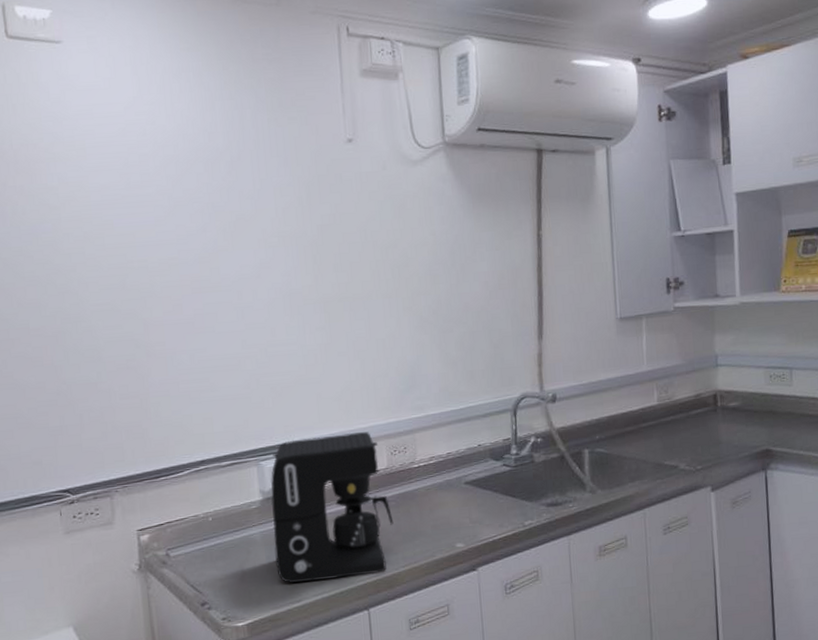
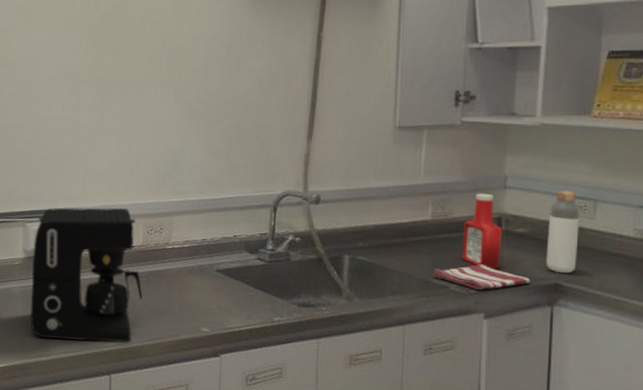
dish towel: none [664,441,748,466] -> present [433,264,532,291]
ketchup bottle: none [686,373,720,444] -> present [462,193,503,269]
bottle: none [755,362,782,440] -> present [545,189,580,274]

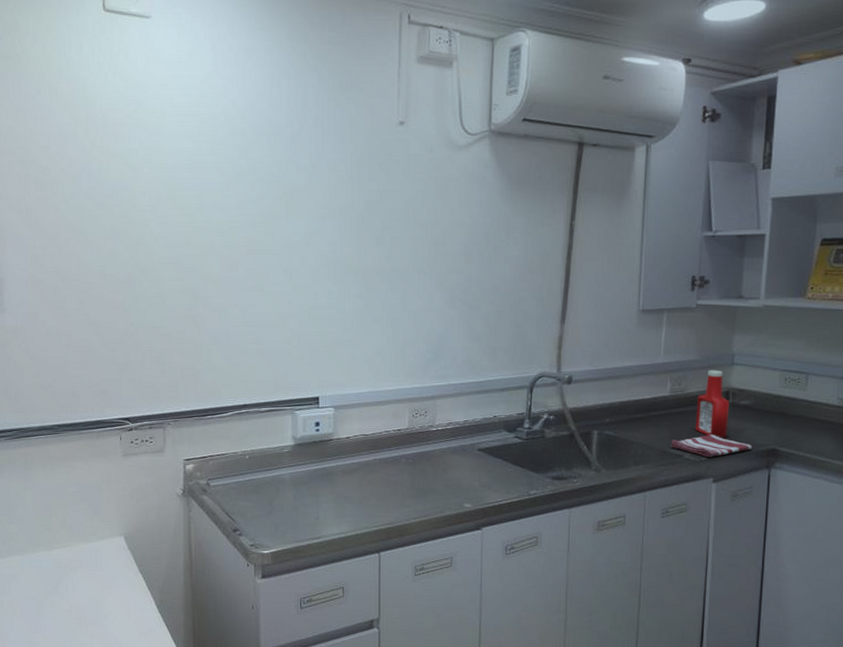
coffee maker: present [30,207,143,343] -> none [301,393,409,523]
bottle: present [545,189,580,274] -> none [765,365,794,440]

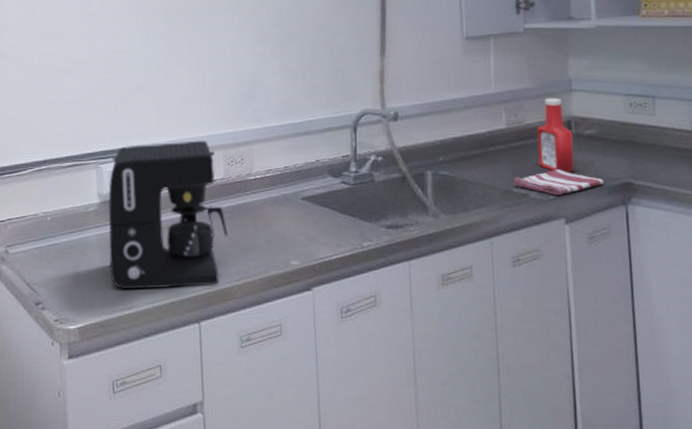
coffee maker: none [301,393,409,523] -> present [108,140,228,290]

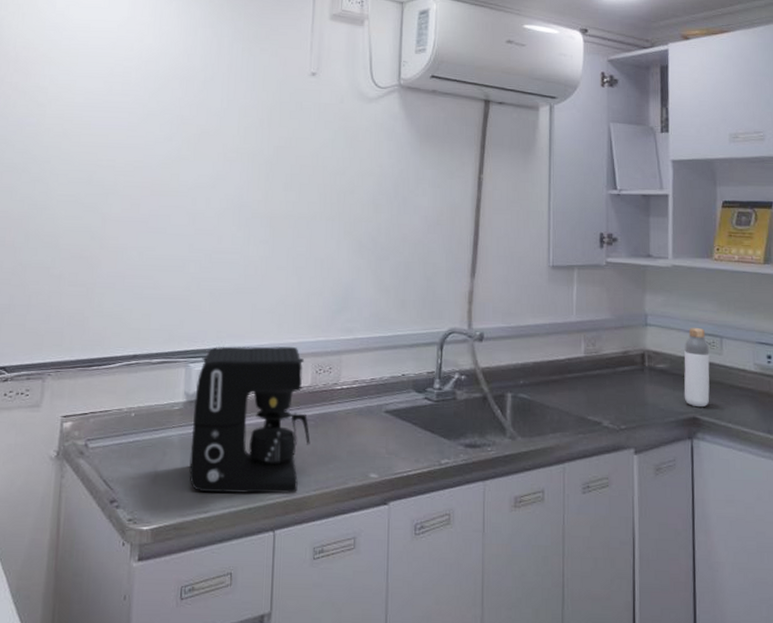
dish towel: present [513,169,606,196] -> none [588,400,674,426]
ketchup bottle: present [537,98,575,173] -> none [612,330,646,404]
bottle: none [613,89,644,172] -> present [684,327,710,408]

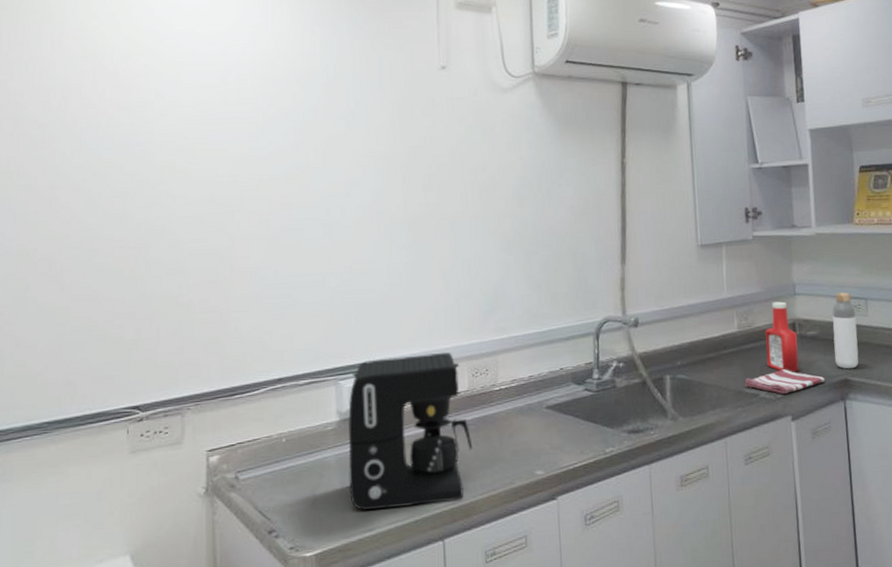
dish towel: none [588,400,674,426] -> present [745,369,826,395]
ketchup bottle: none [612,330,646,404] -> present [765,301,800,372]

